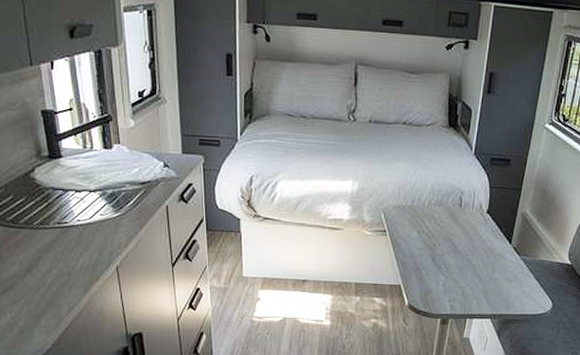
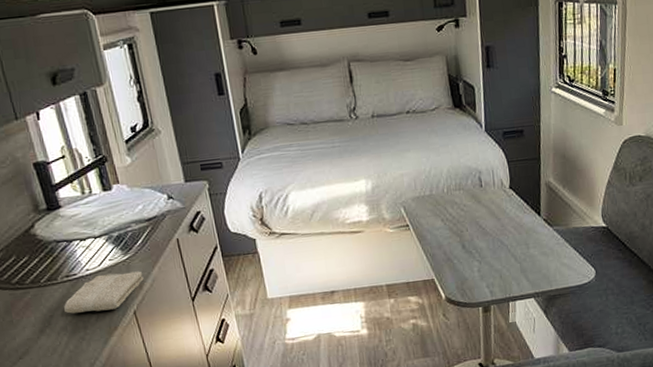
washcloth: none [51,227,130,262] -> present [63,271,144,314]

